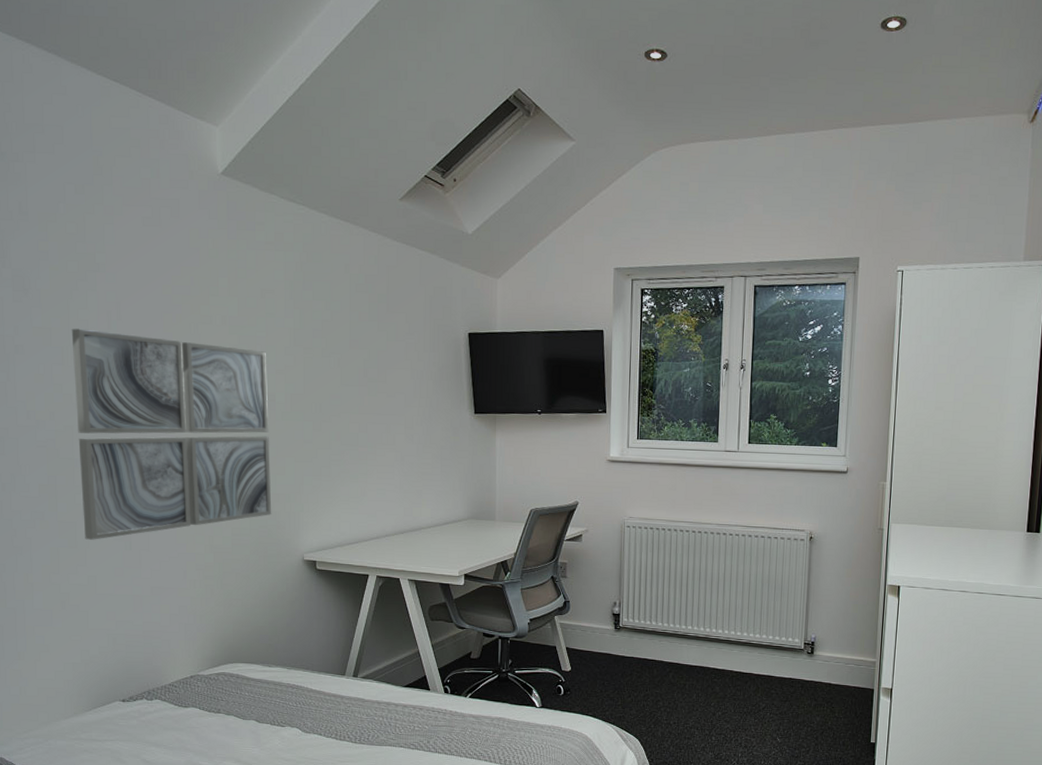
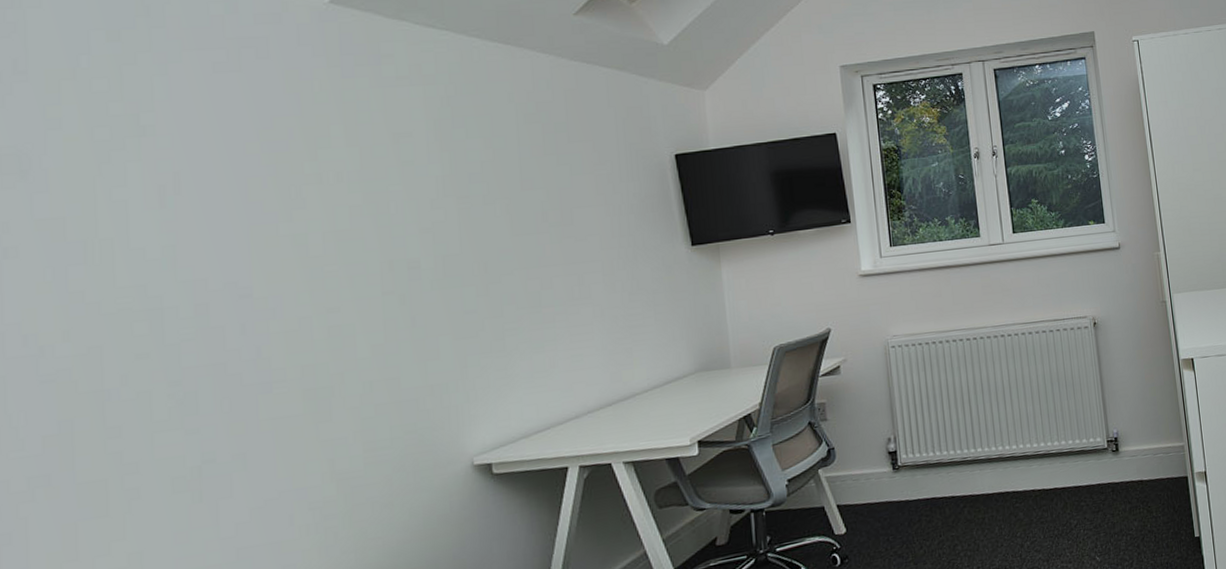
wall art: present [71,328,272,540] -> none [99,208,423,502]

